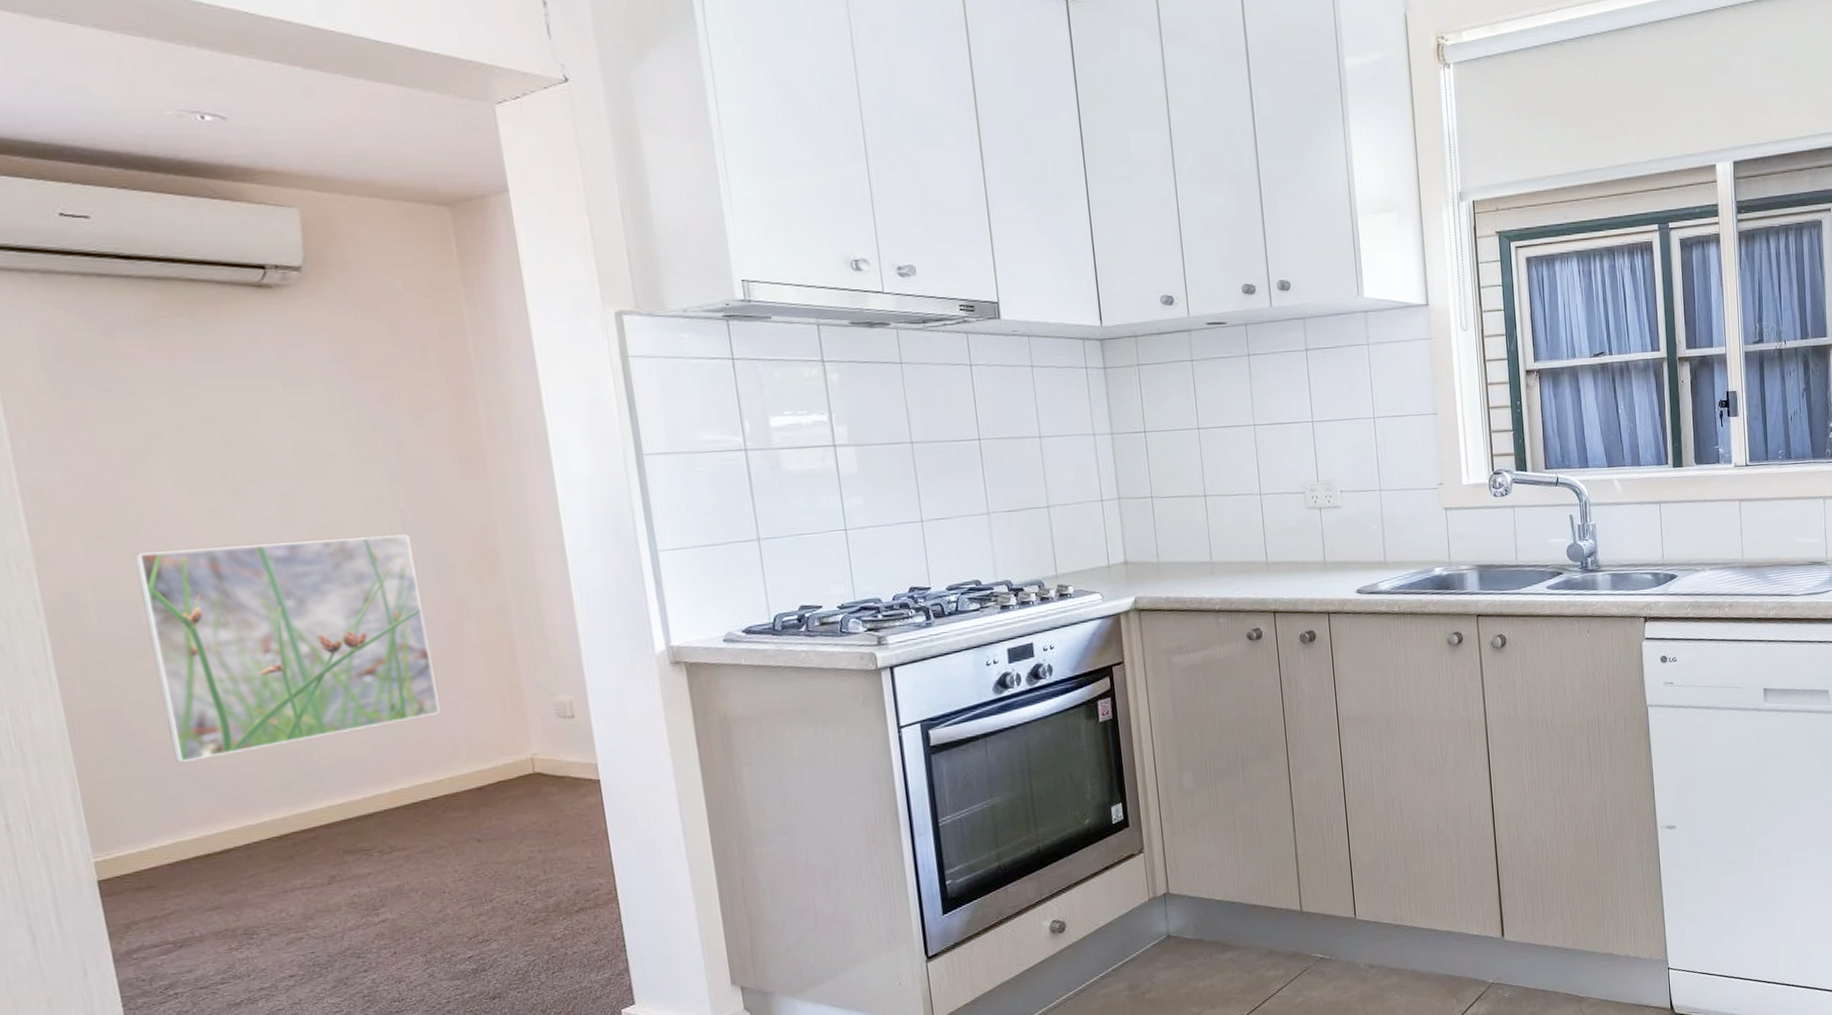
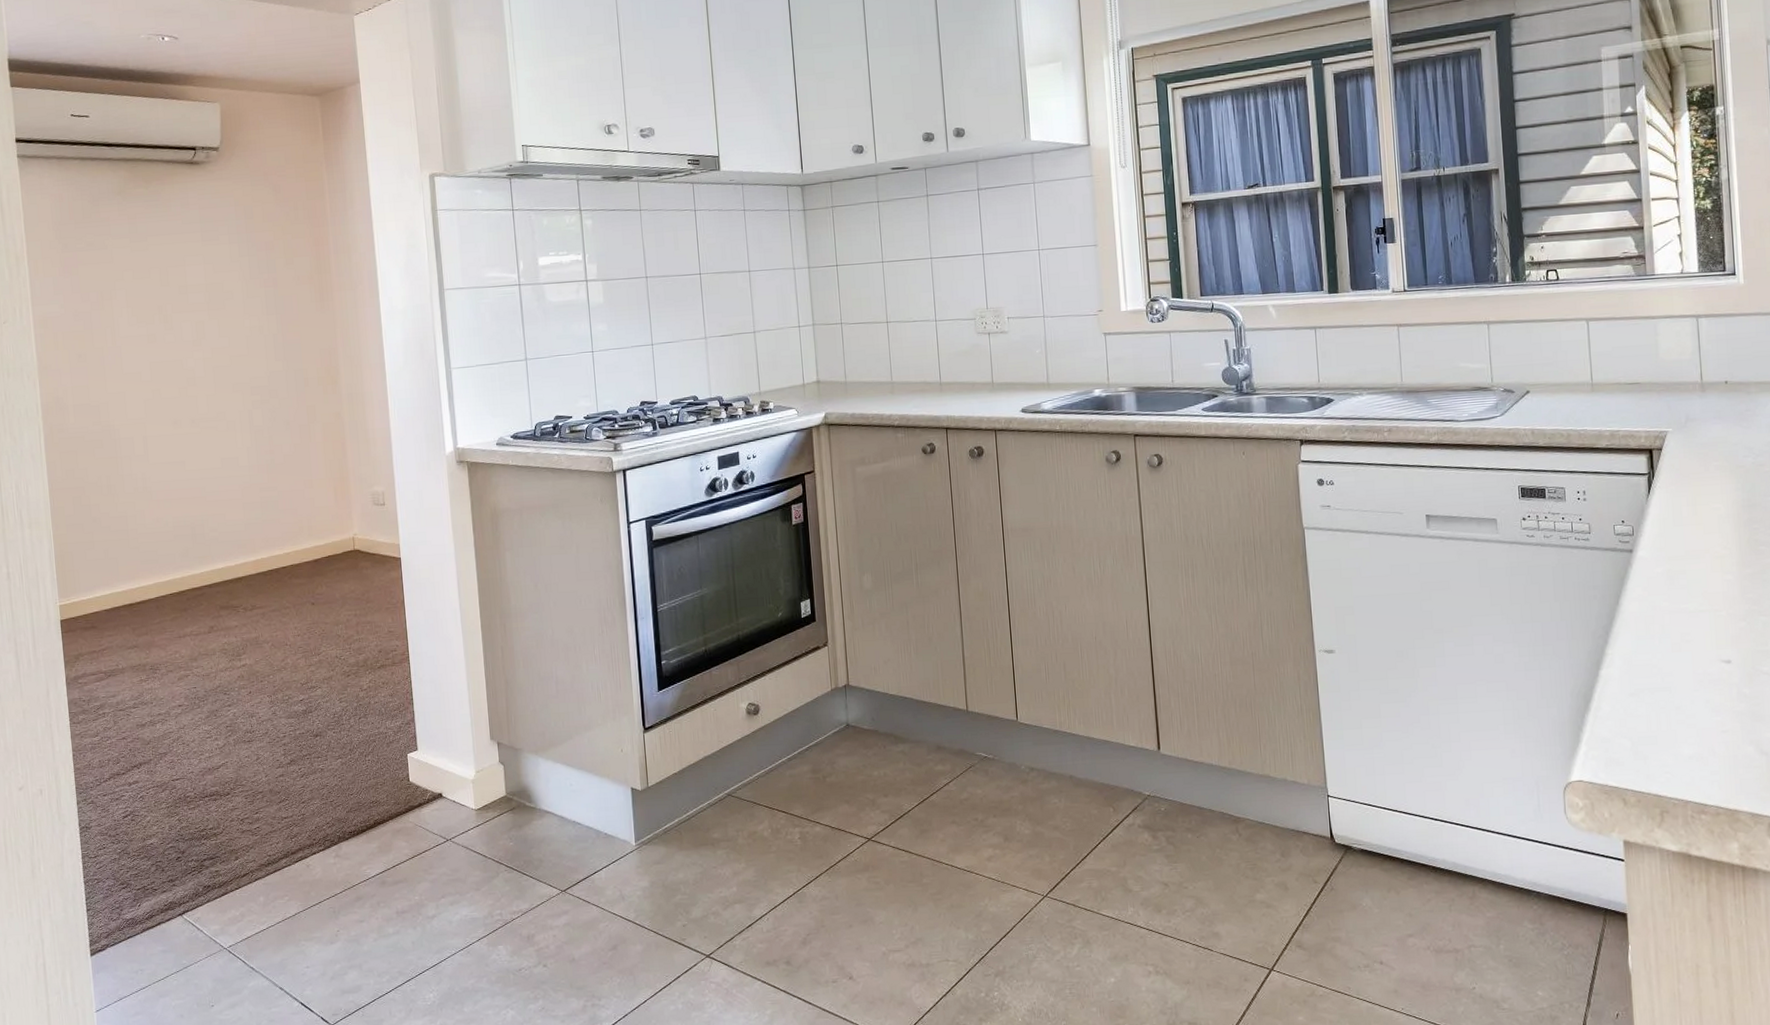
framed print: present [134,534,440,763] -> none [100,354,292,531]

